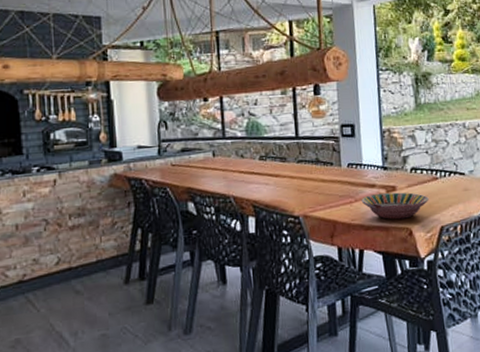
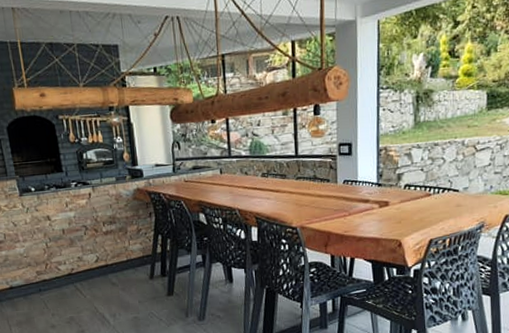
serving bowl: present [361,192,429,220] -> none [354,207,420,232]

